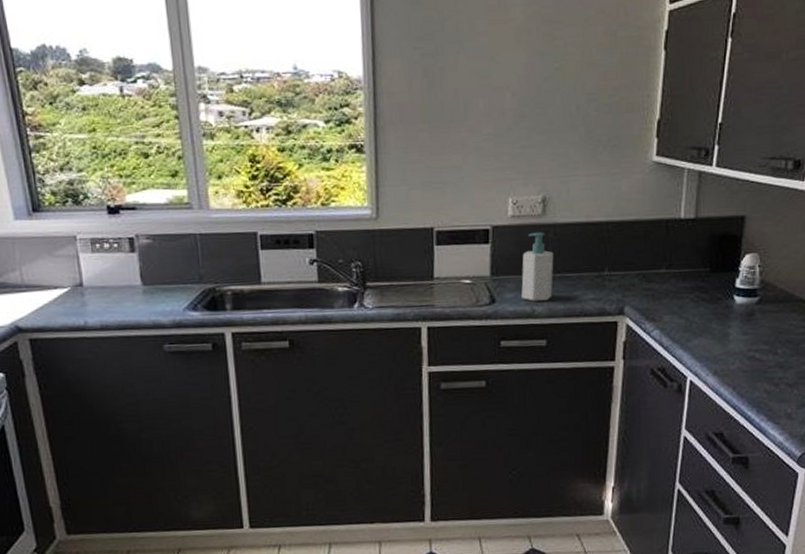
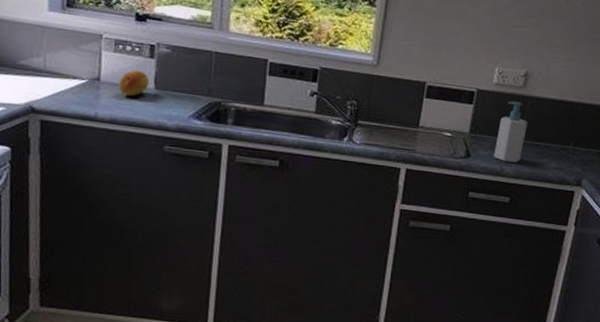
fruit: none [103,268,136,298] -> present [118,70,150,97]

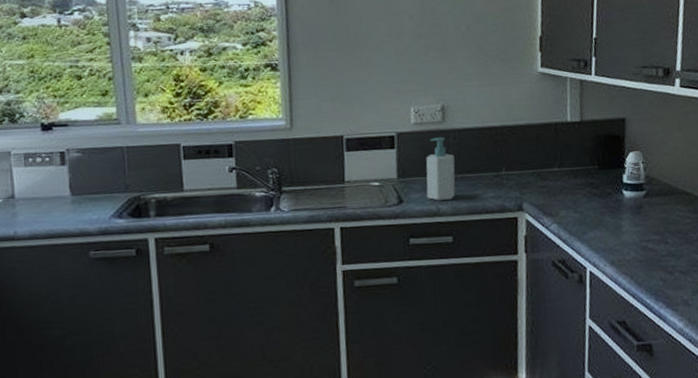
fruit: present [118,70,150,97] -> none [34,180,65,209]

